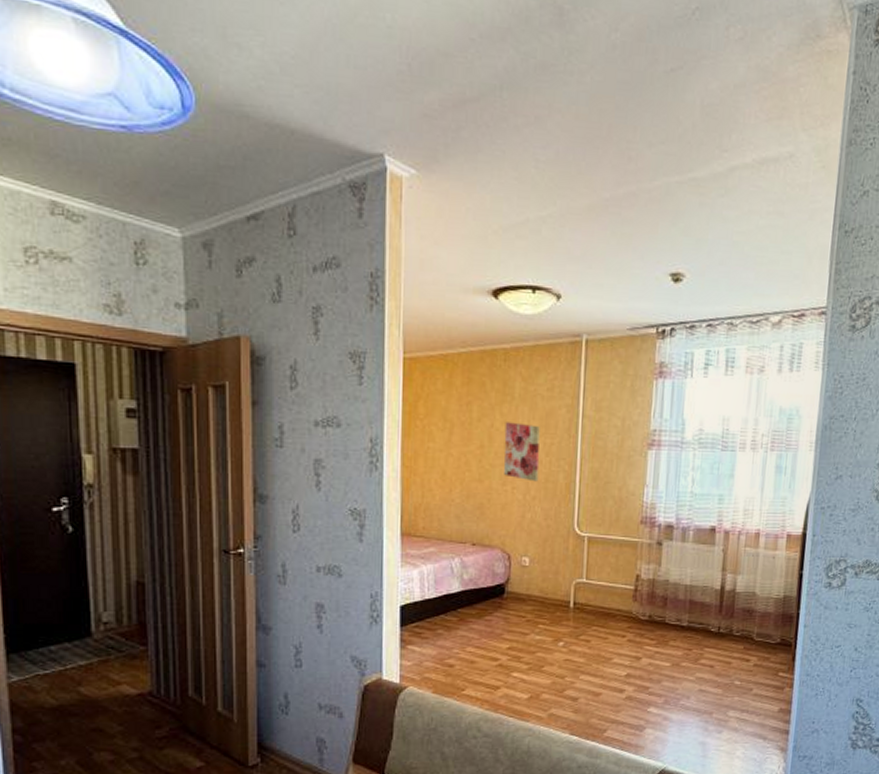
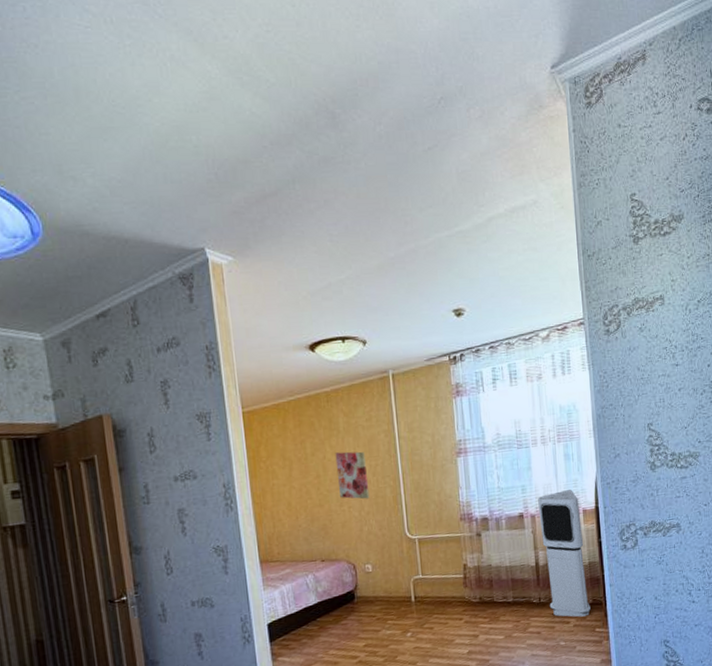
air purifier: none [729,507,784,657] -> present [538,489,591,617]

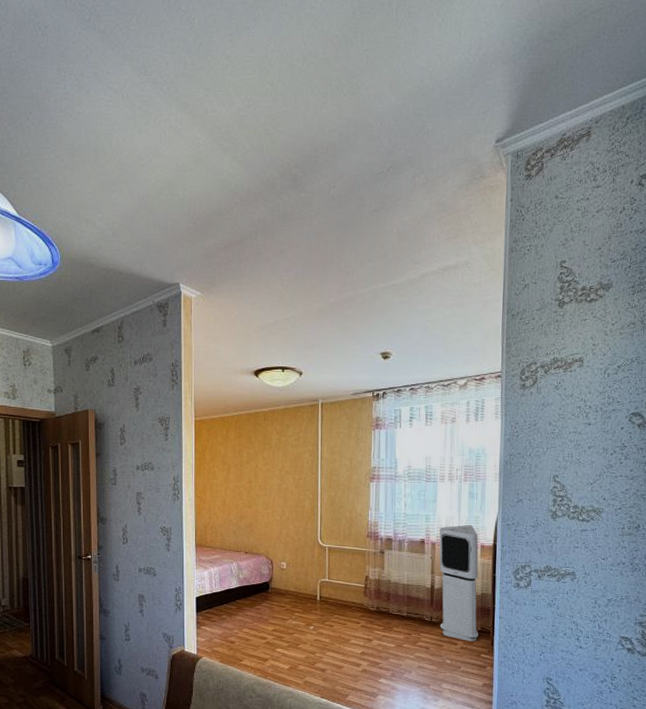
wall art: present [335,451,370,500] -> none [265,464,291,507]

